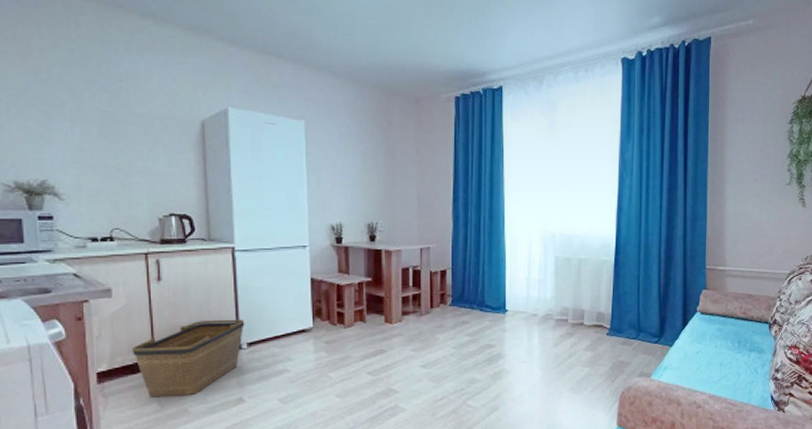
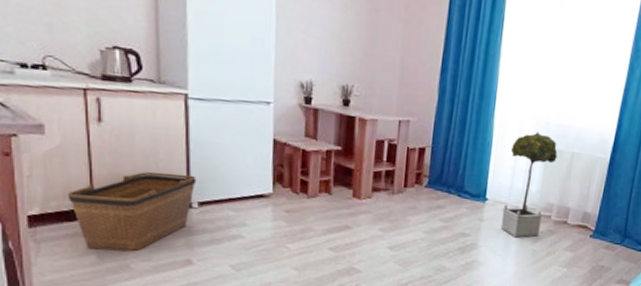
potted tree: none [522,244,566,344] -> present [500,132,558,238]

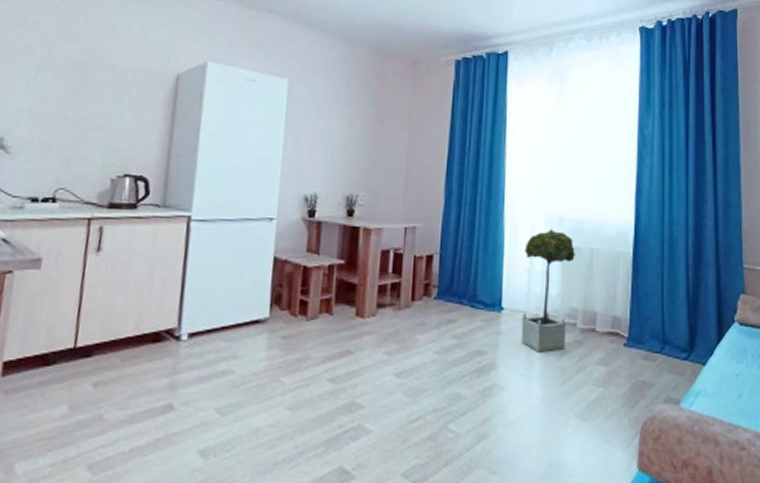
bicycle basket: present [68,172,197,251] -> none [50,302,190,399]

